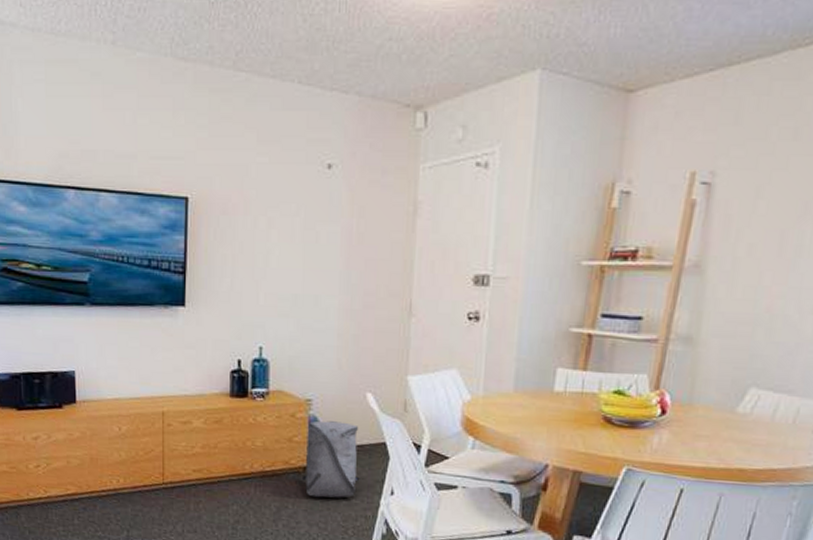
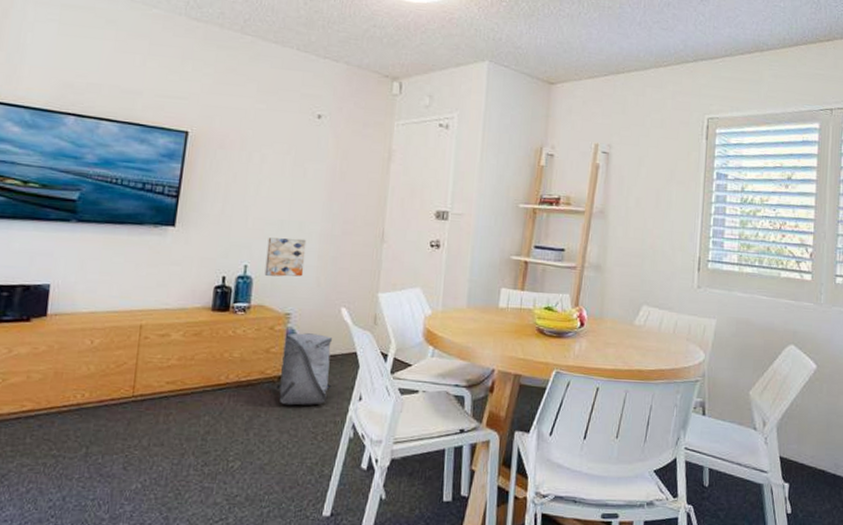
wall art: none [281,314,324,359] -> present [264,237,307,277]

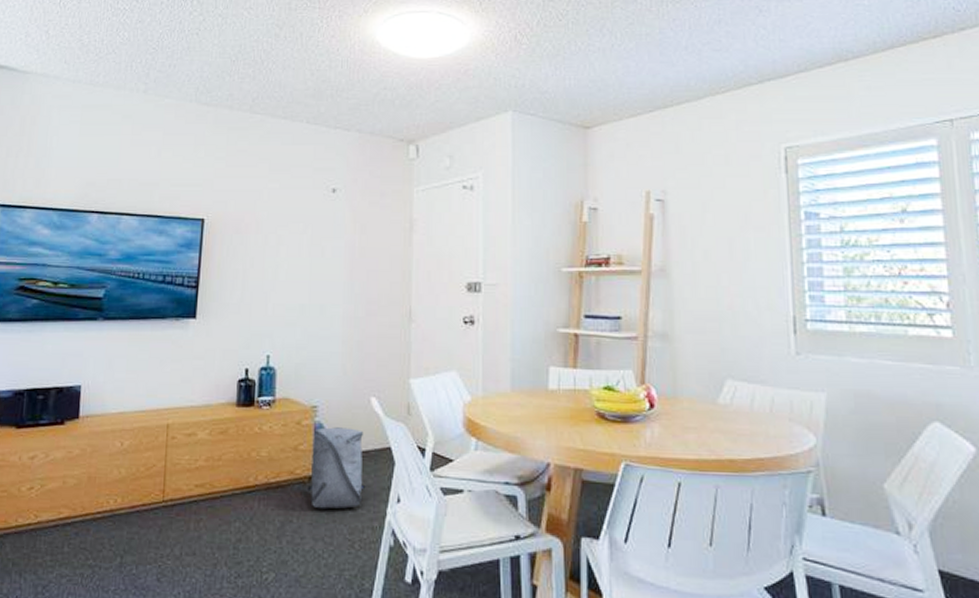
wall art: present [264,237,307,277] -> none [288,323,329,367]

